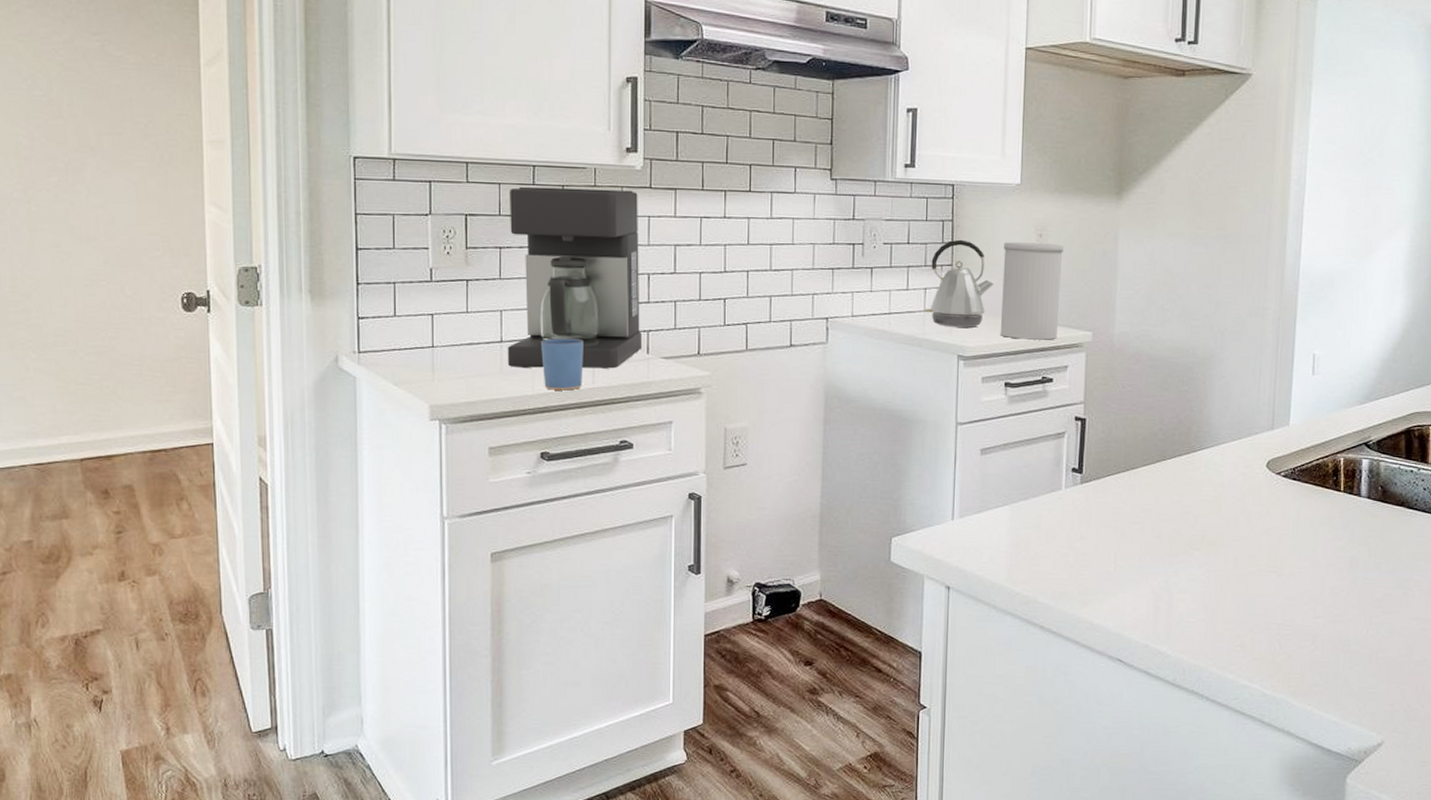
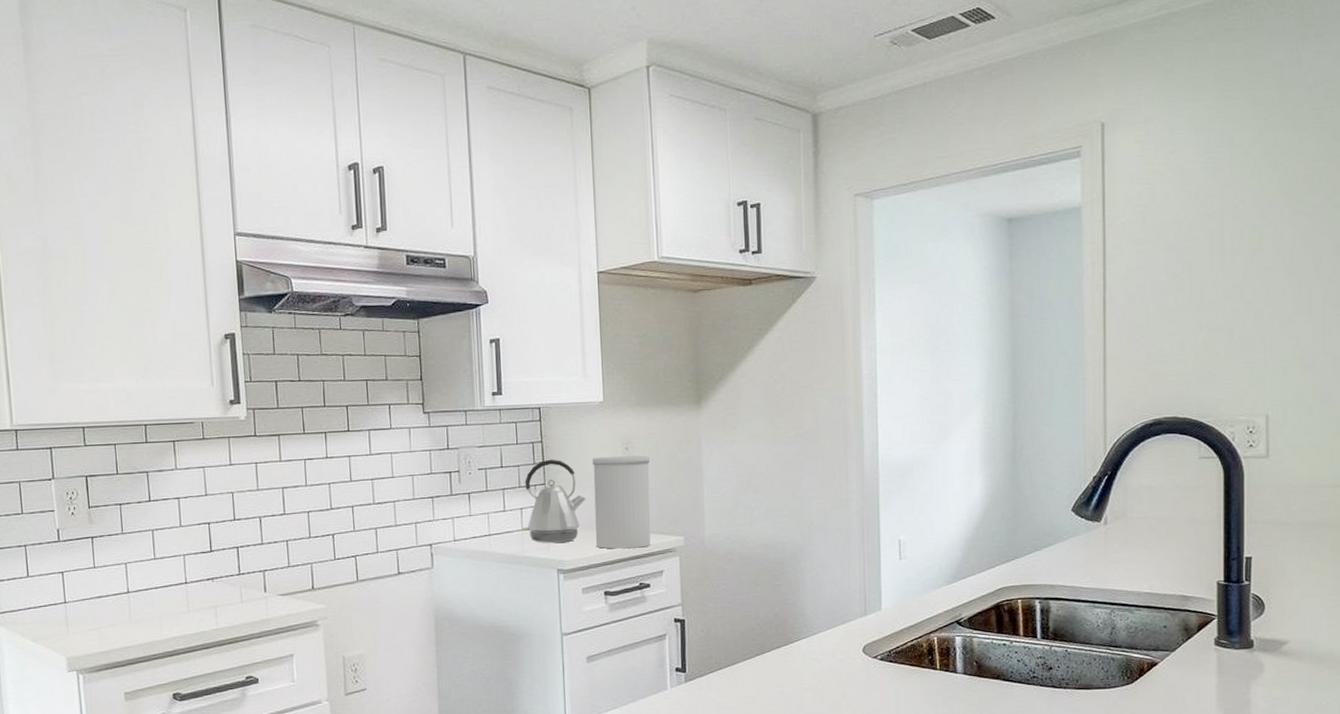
coffee maker: present [507,186,643,369] -> none [125,440,260,615]
mug: present [541,337,583,391] -> none [165,583,207,634]

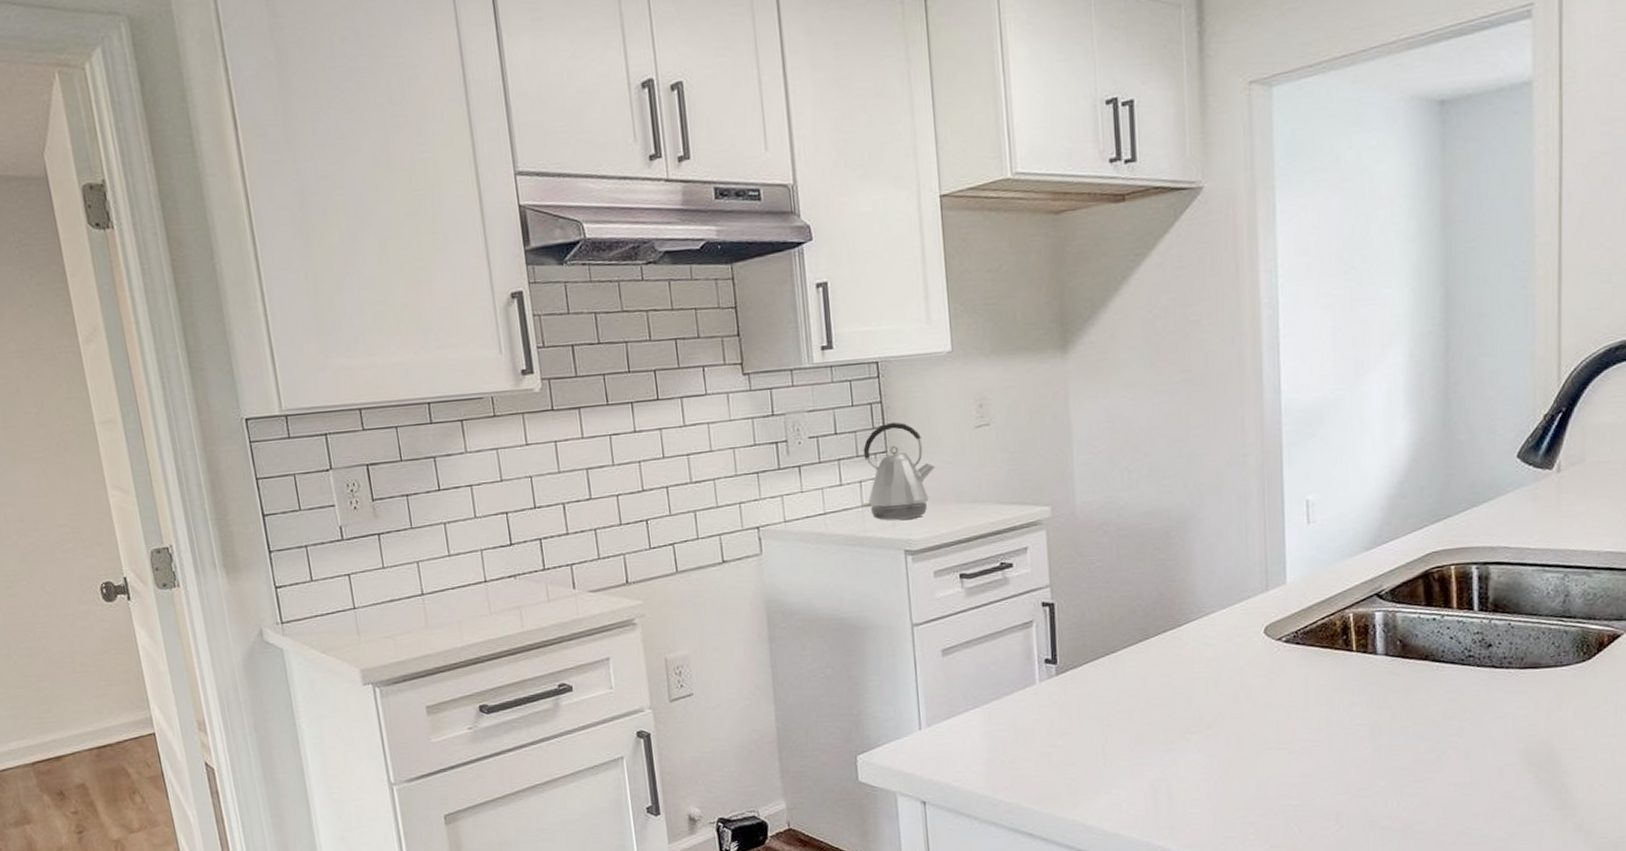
canister: present [593,455,651,549] -> none [941,413,1012,525]

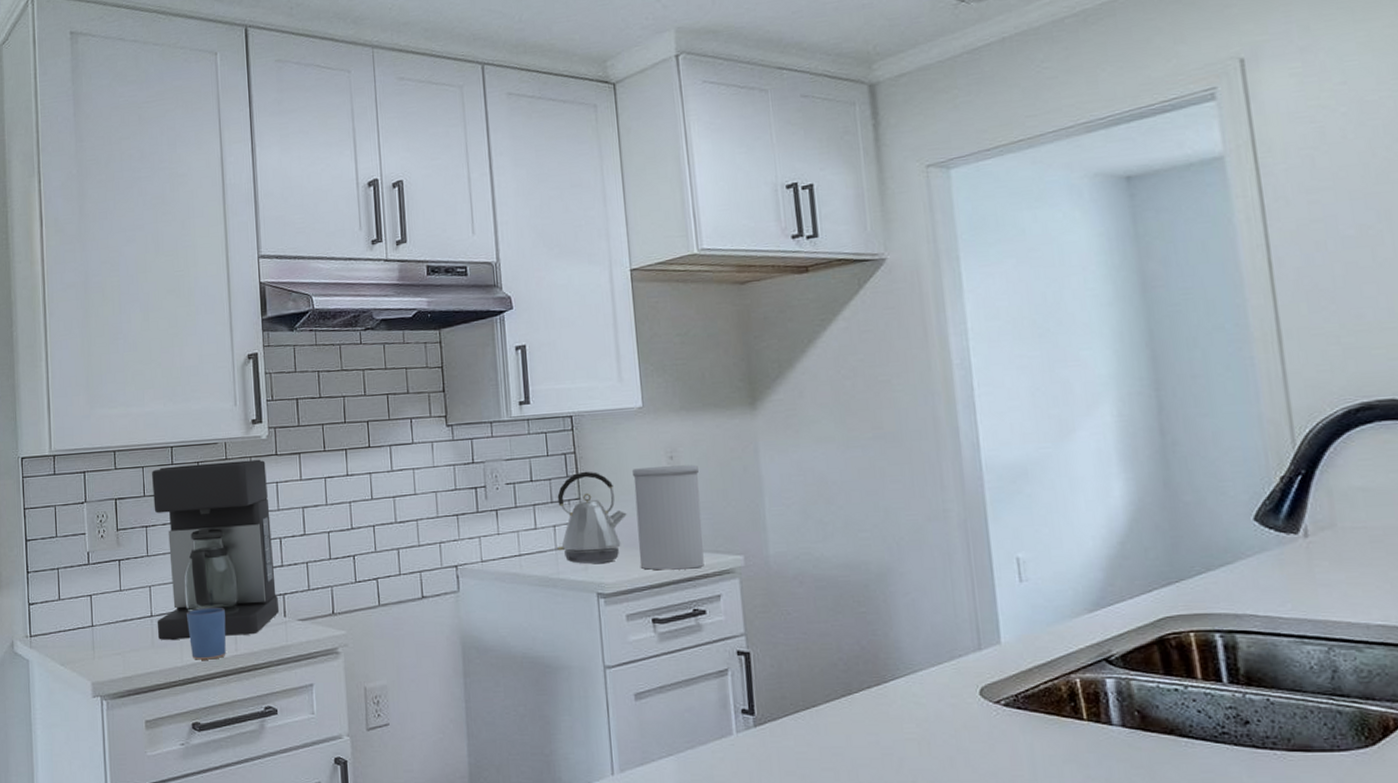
coffee maker: none [407,415,568,620] -> present [152,459,280,640]
mug: none [463,581,512,640] -> present [187,607,226,660]
canister: none [941,413,1012,525] -> present [633,464,704,571]

